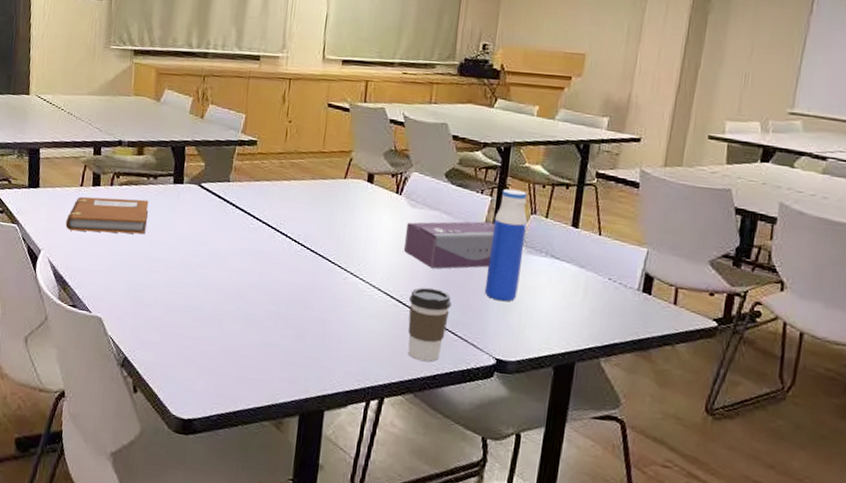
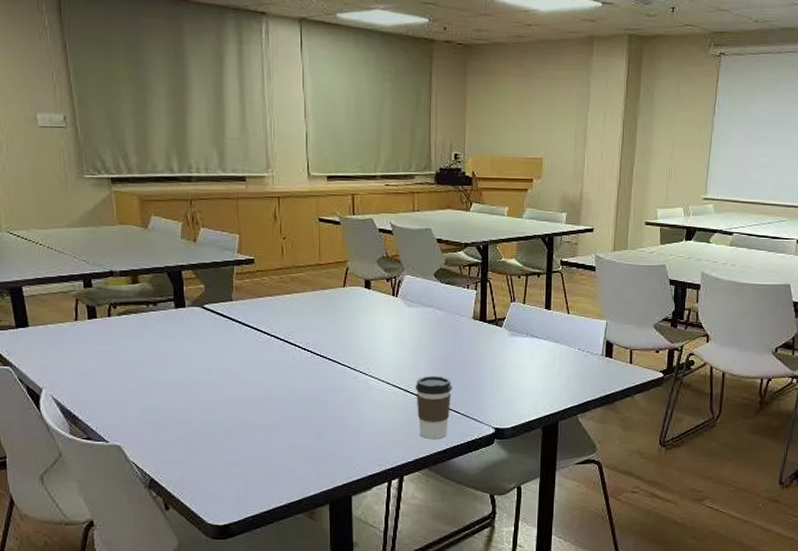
notebook: present [65,196,149,235] -> none [65,327,153,365]
tissue box: present [404,221,495,269] -> none [405,312,482,359]
water bottle: present [484,188,527,302] -> none [479,282,508,379]

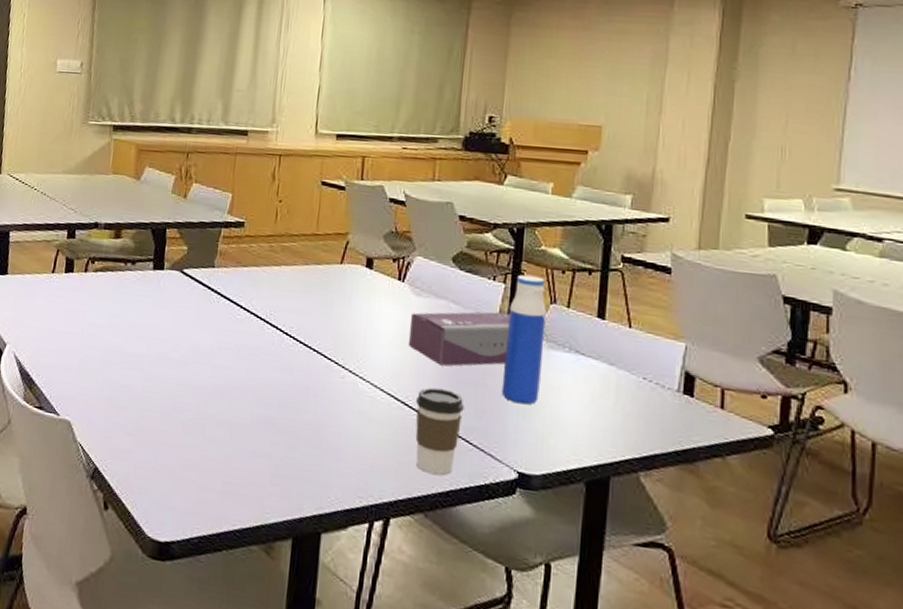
tissue box: none [405,312,482,359] -> present [408,311,510,367]
water bottle: none [479,282,508,379] -> present [501,274,547,405]

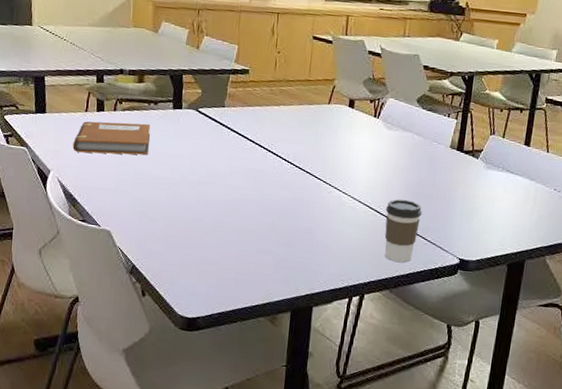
notebook: none [34,284,126,327] -> present [73,121,151,156]
tissue box: present [408,311,510,367] -> none [381,141,460,183]
water bottle: present [501,274,547,405] -> none [450,112,487,210]

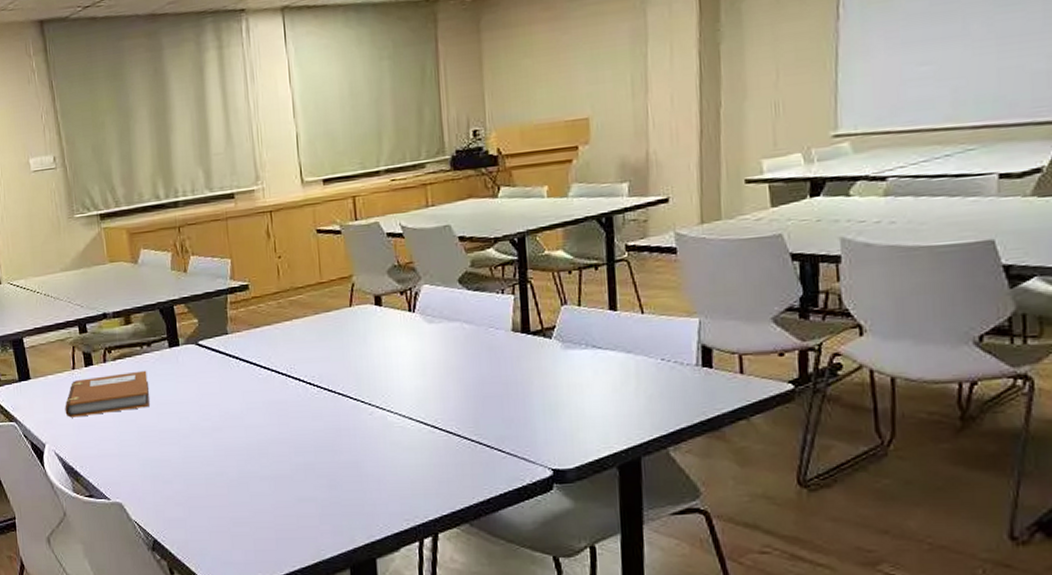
coffee cup: present [384,199,422,263] -> none [444,405,492,487]

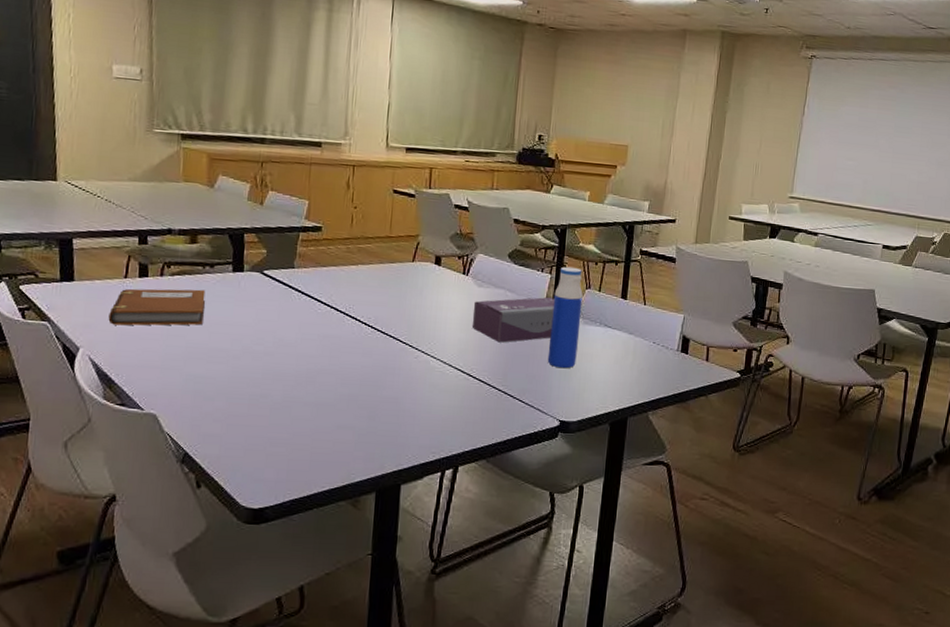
tissue box: none [426,322,527,385] -> present [472,297,555,343]
water bottle: none [521,281,563,407] -> present [547,266,583,369]

